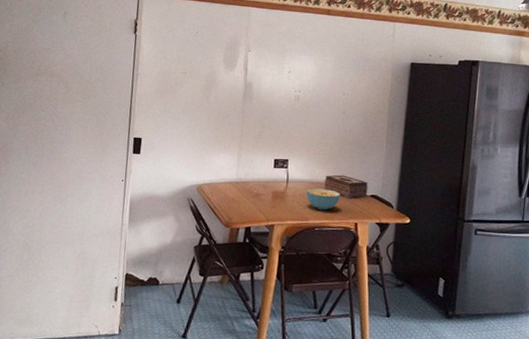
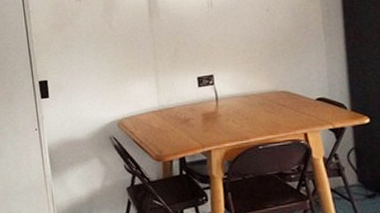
cereal bowl: present [307,188,340,211] -> none [241,100,281,126]
tissue box: present [324,174,368,199] -> none [259,81,313,108]

